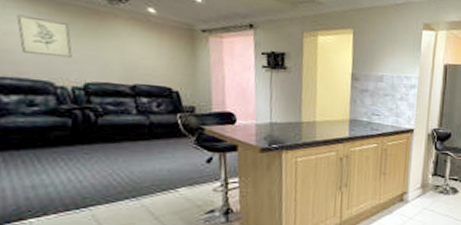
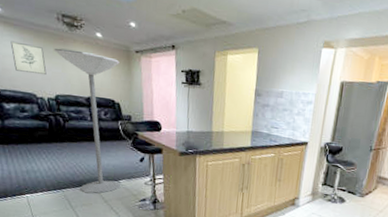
floor lamp: none [85,24,180,209] -> present [54,48,121,194]

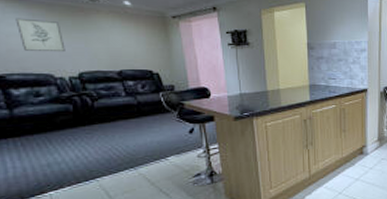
floor lamp: present [54,48,121,194] -> none [73,21,170,178]

